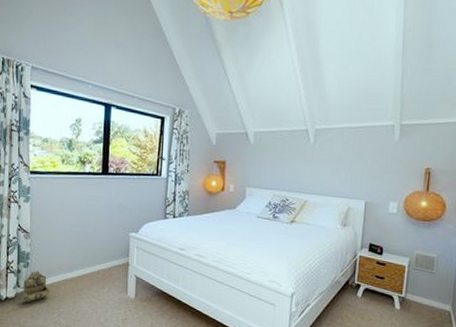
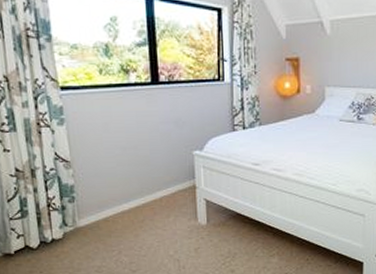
wall caddy: present [21,271,50,303] -> none [70,205,105,243]

